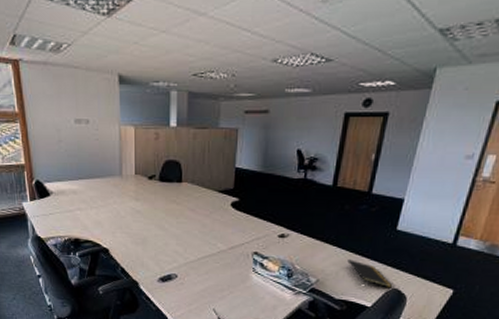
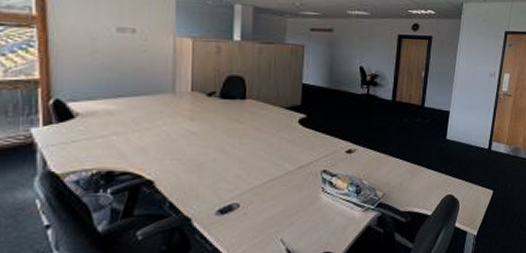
notepad: present [347,259,393,289] -> none [409,170,448,195]

